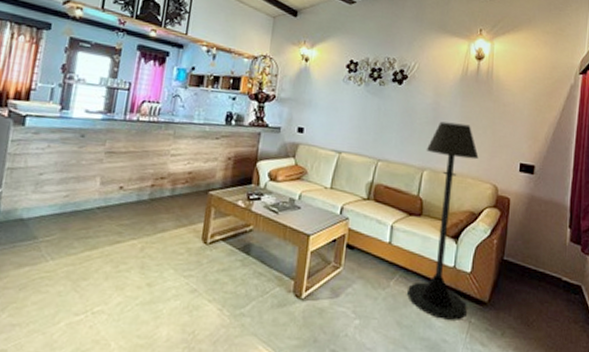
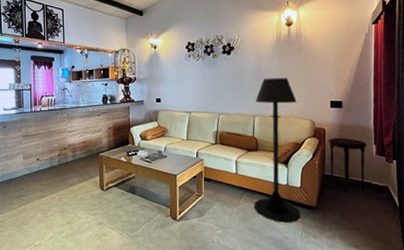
side table: none [509,211,561,291] -> present [328,137,368,194]

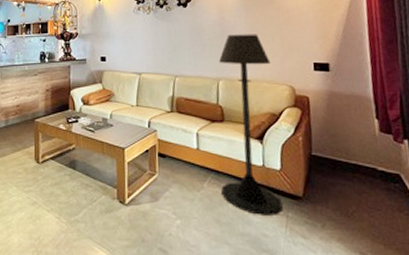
side table: present [328,137,368,194] -> none [313,108,368,182]

